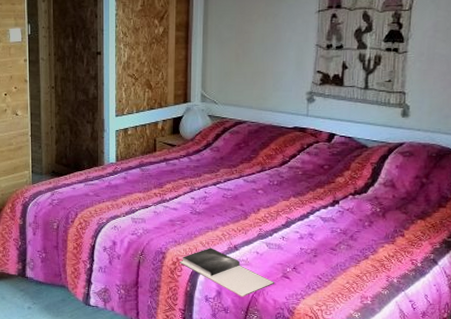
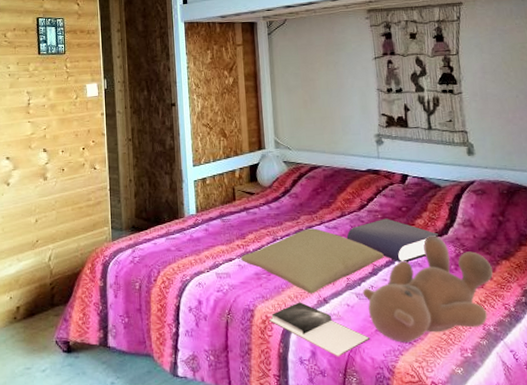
pillow: none [157,181,299,241] -> present [241,228,384,294]
book: none [264,175,358,217] -> present [346,218,439,263]
teddy bear: none [273,194,406,288] -> present [362,235,493,343]

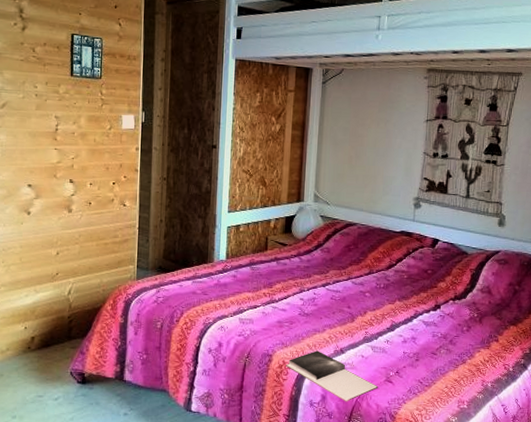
pillow: present [241,228,384,294] -> none [266,283,404,344]
book: present [346,218,439,263] -> none [371,279,458,321]
teddy bear: present [362,235,493,343] -> none [378,298,500,393]

